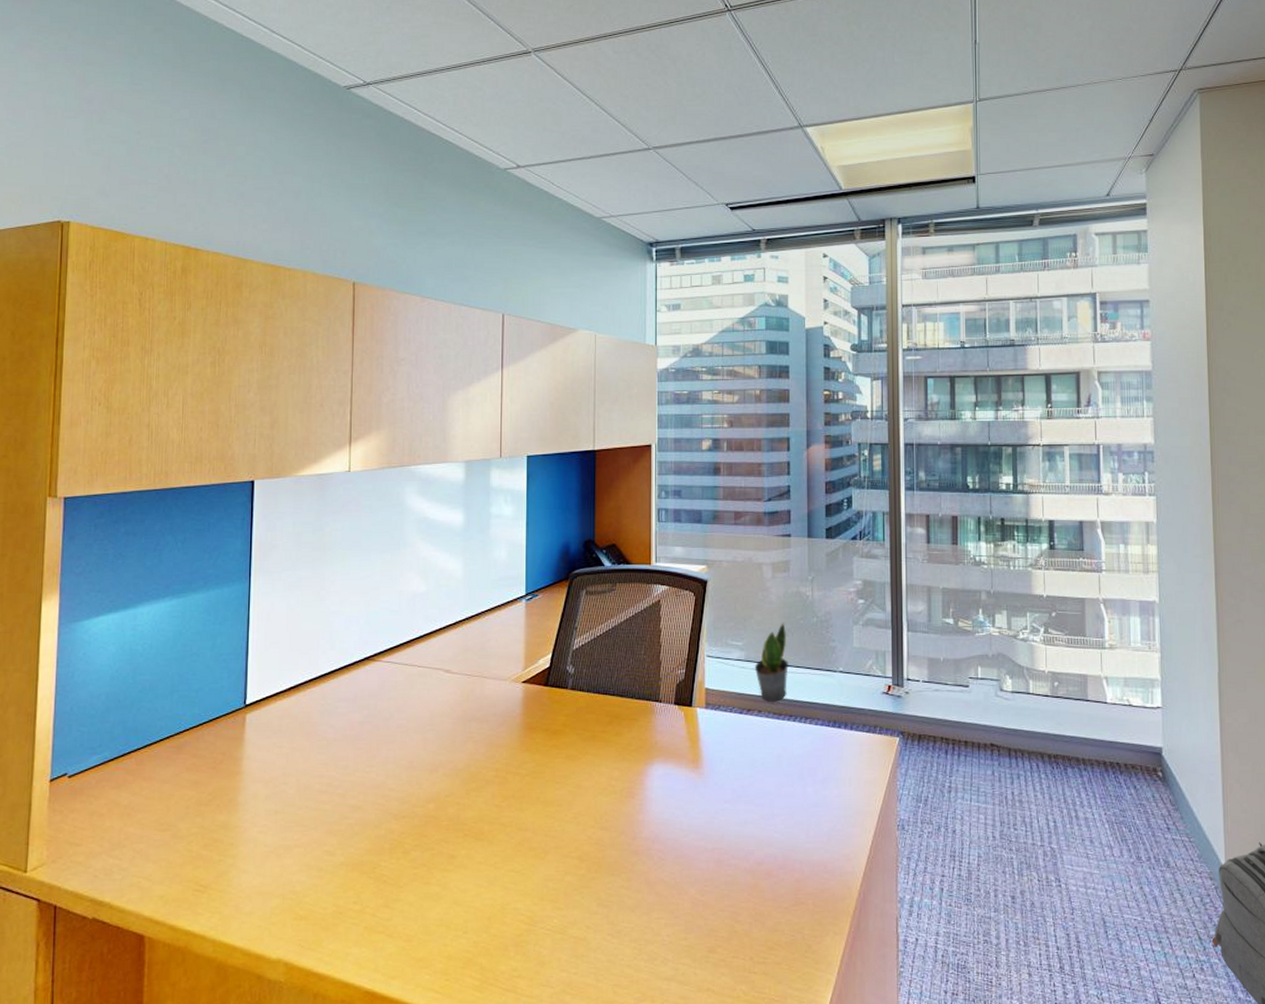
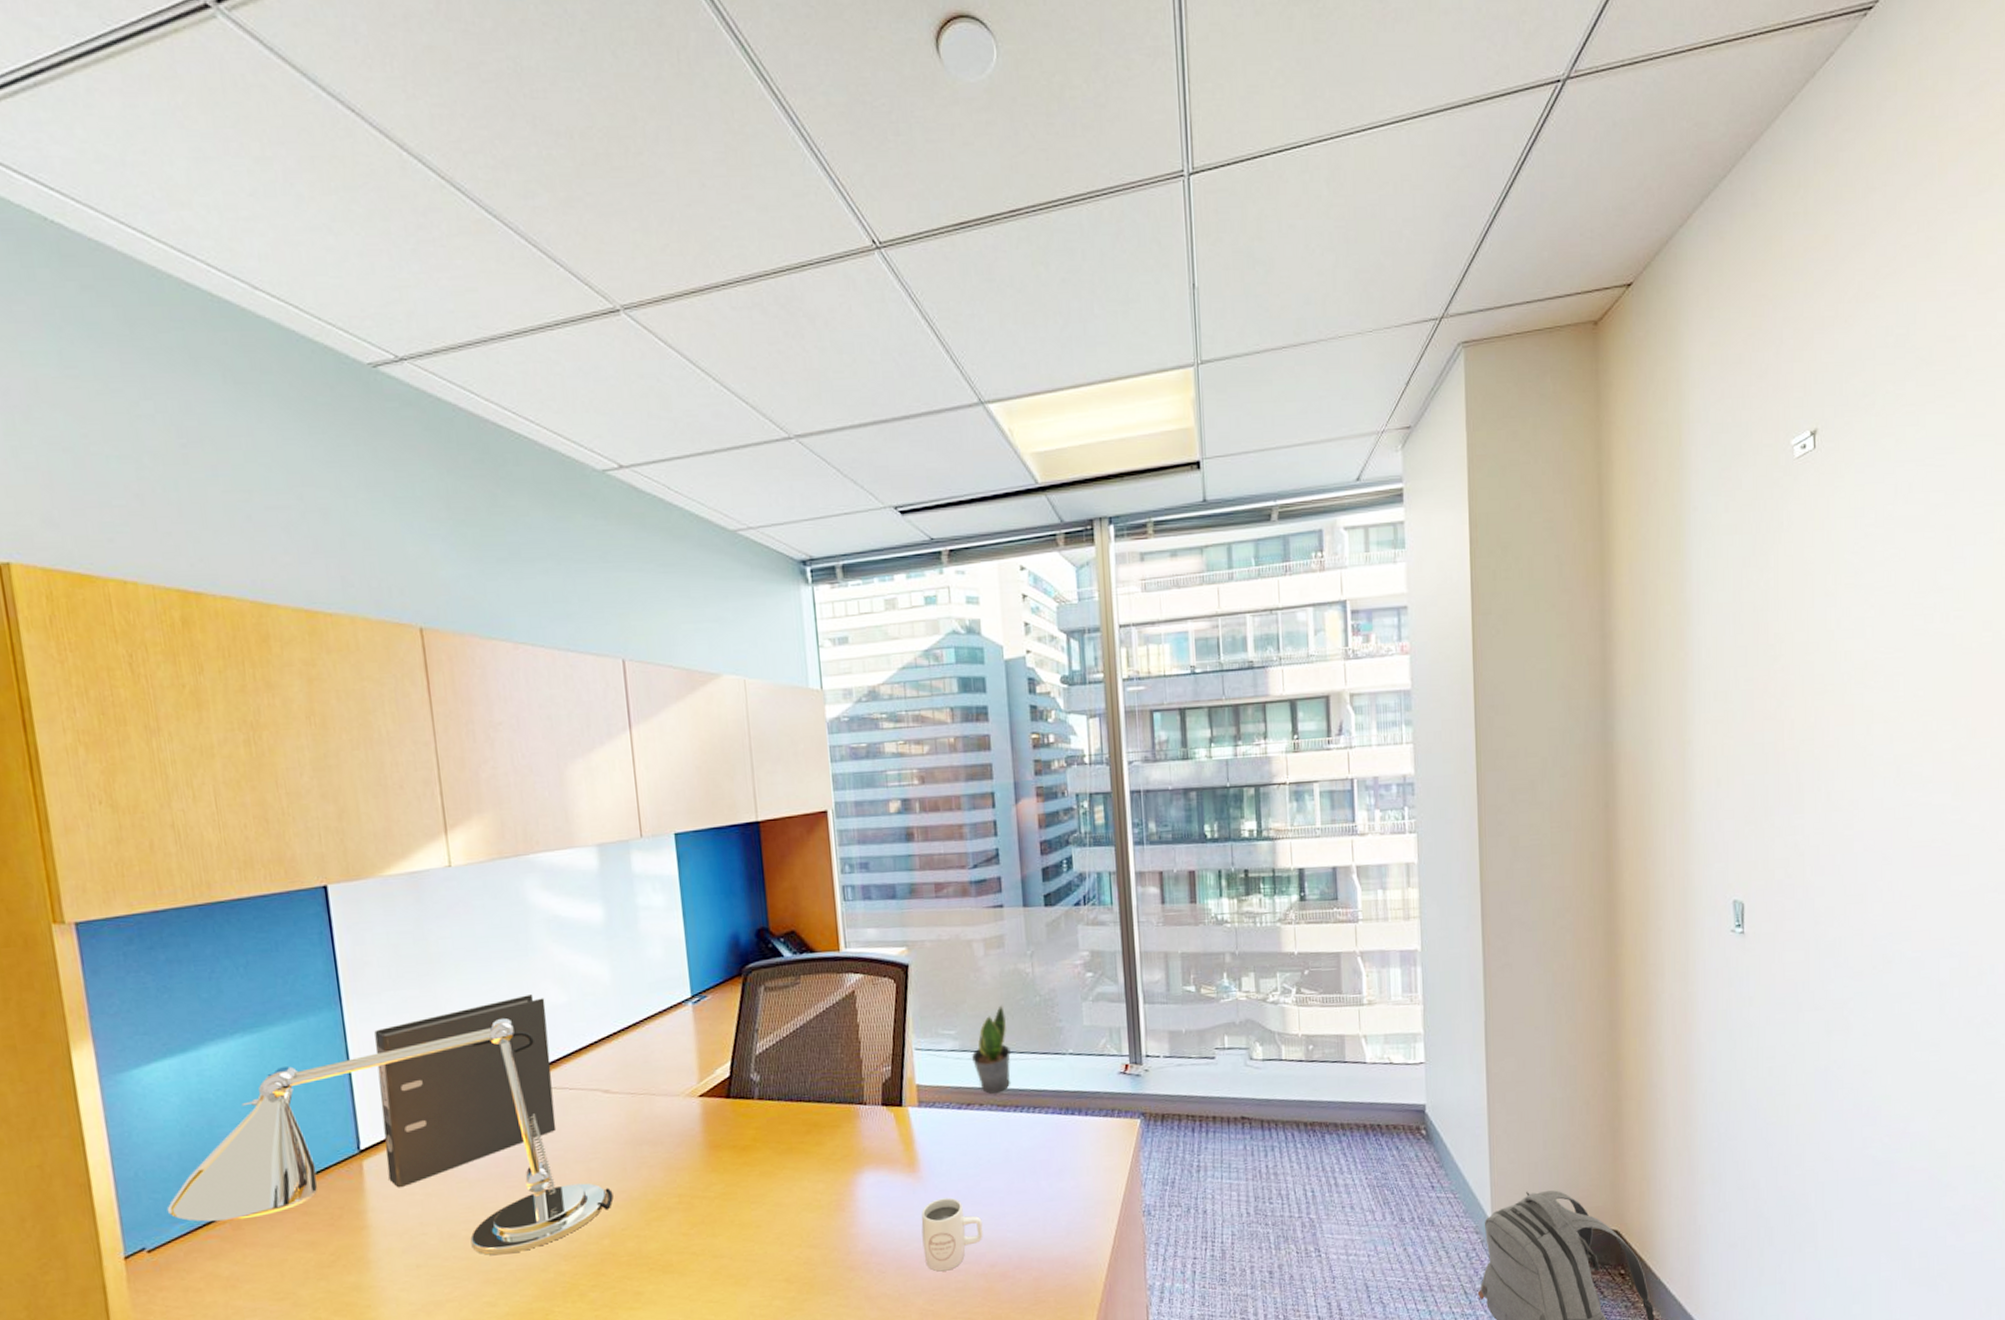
desk lamp: none [89,600,442,809] -> present [167,1017,614,1256]
binder: none [264,583,408,741] -> present [374,994,557,1188]
mug: none [699,795,753,864] -> present [921,1197,983,1272]

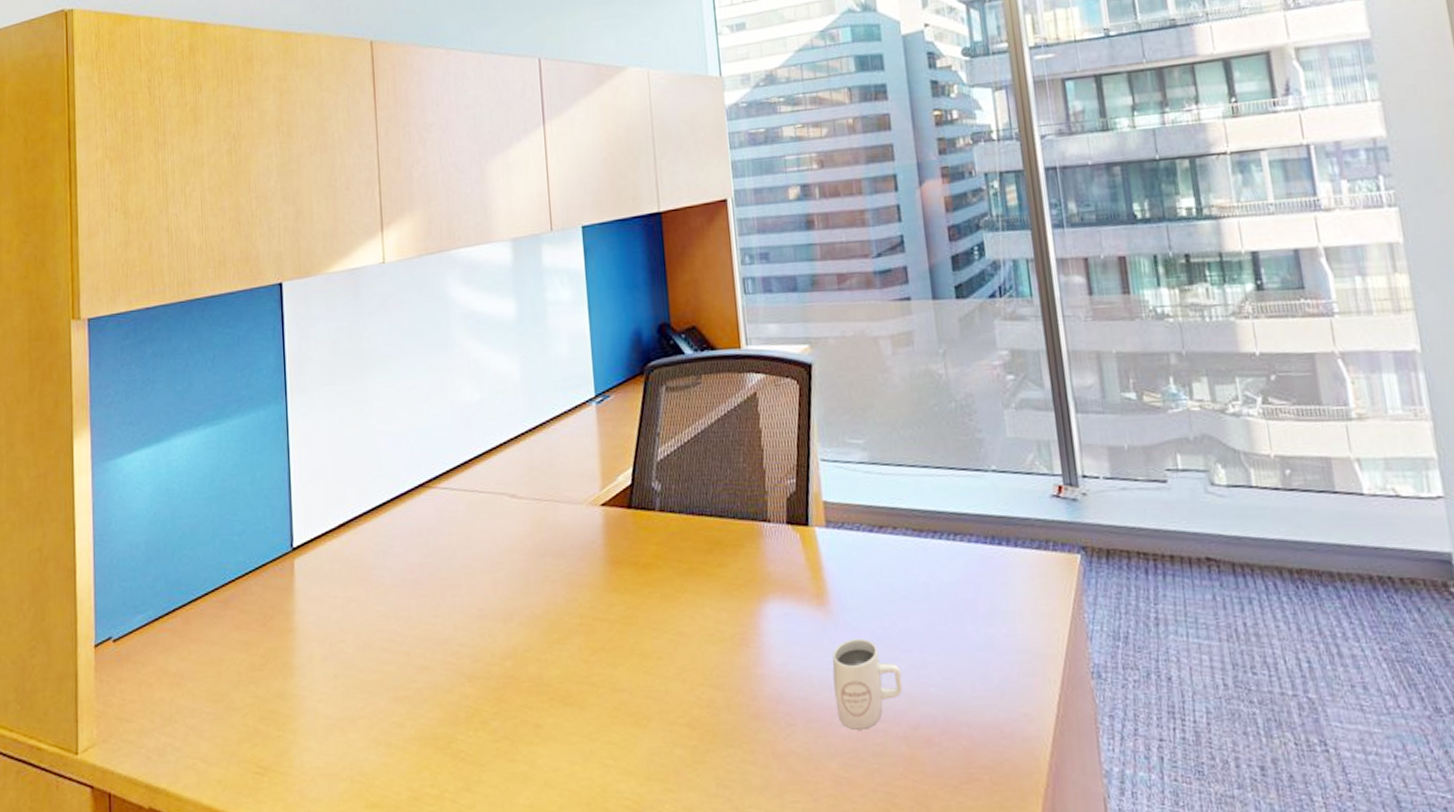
desk lamp: present [167,1017,614,1256] -> none [132,415,517,671]
binder: present [374,994,557,1188] -> none [312,391,466,590]
potted plant: present [971,1005,1011,1094] -> none [881,411,926,515]

